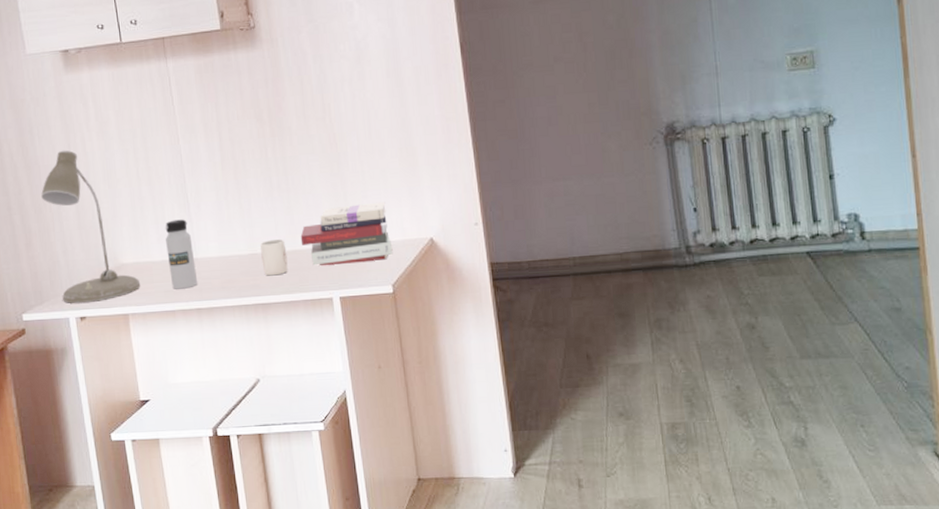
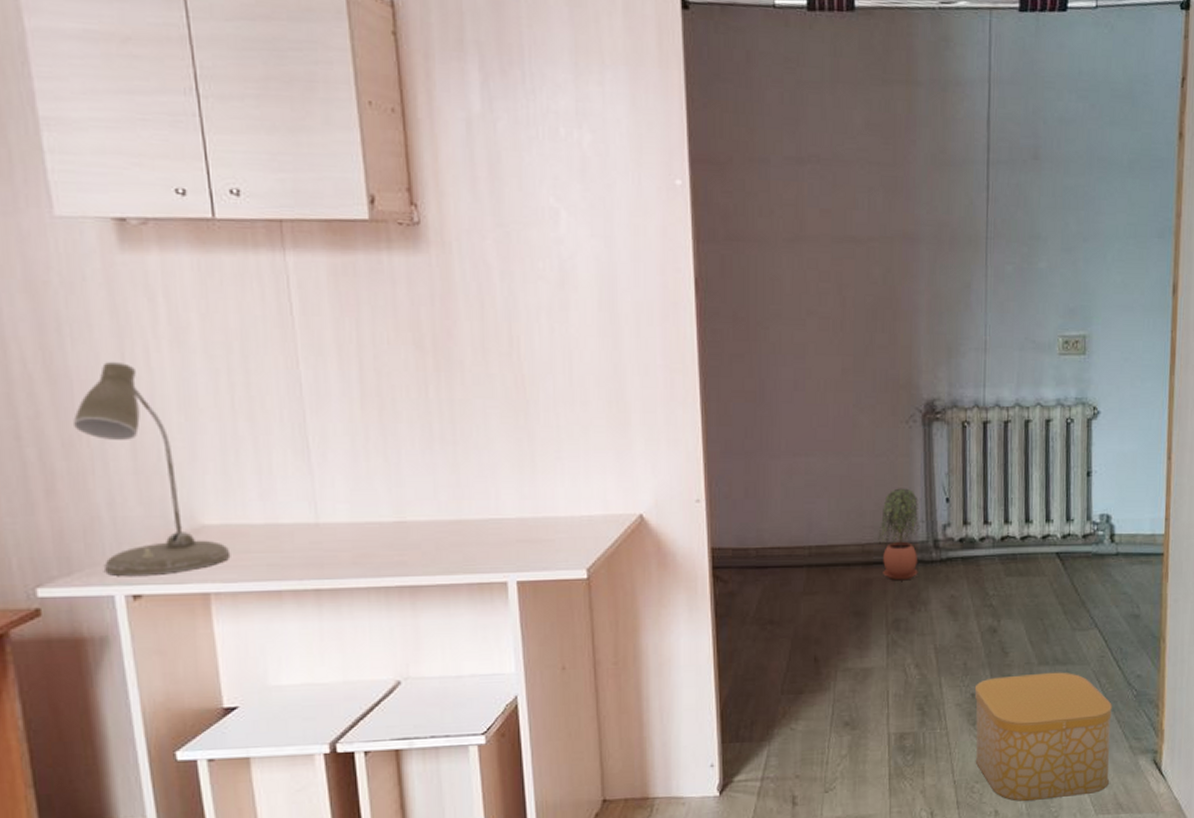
water bottle: present [165,219,198,289] -> none [271,470,318,563]
mug: present [259,238,288,276] -> none [410,504,449,551]
books: present [300,201,393,266] -> none [468,466,591,541]
potted plant: none [634,201,674,285] -> present [878,488,919,581]
storage box: none [739,365,888,490] -> present [974,672,1112,801]

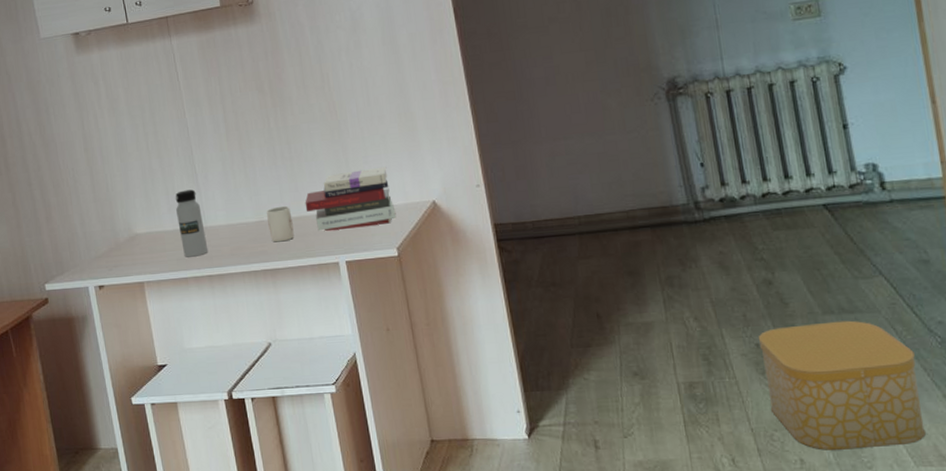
desk lamp: present [73,361,231,577] -> none [58,127,154,274]
water bottle: none [271,470,318,563] -> present [175,189,209,257]
mug: none [410,504,449,551] -> present [266,205,295,242]
books: none [468,466,591,541] -> present [305,166,397,231]
potted plant: present [878,488,919,581] -> none [640,158,684,242]

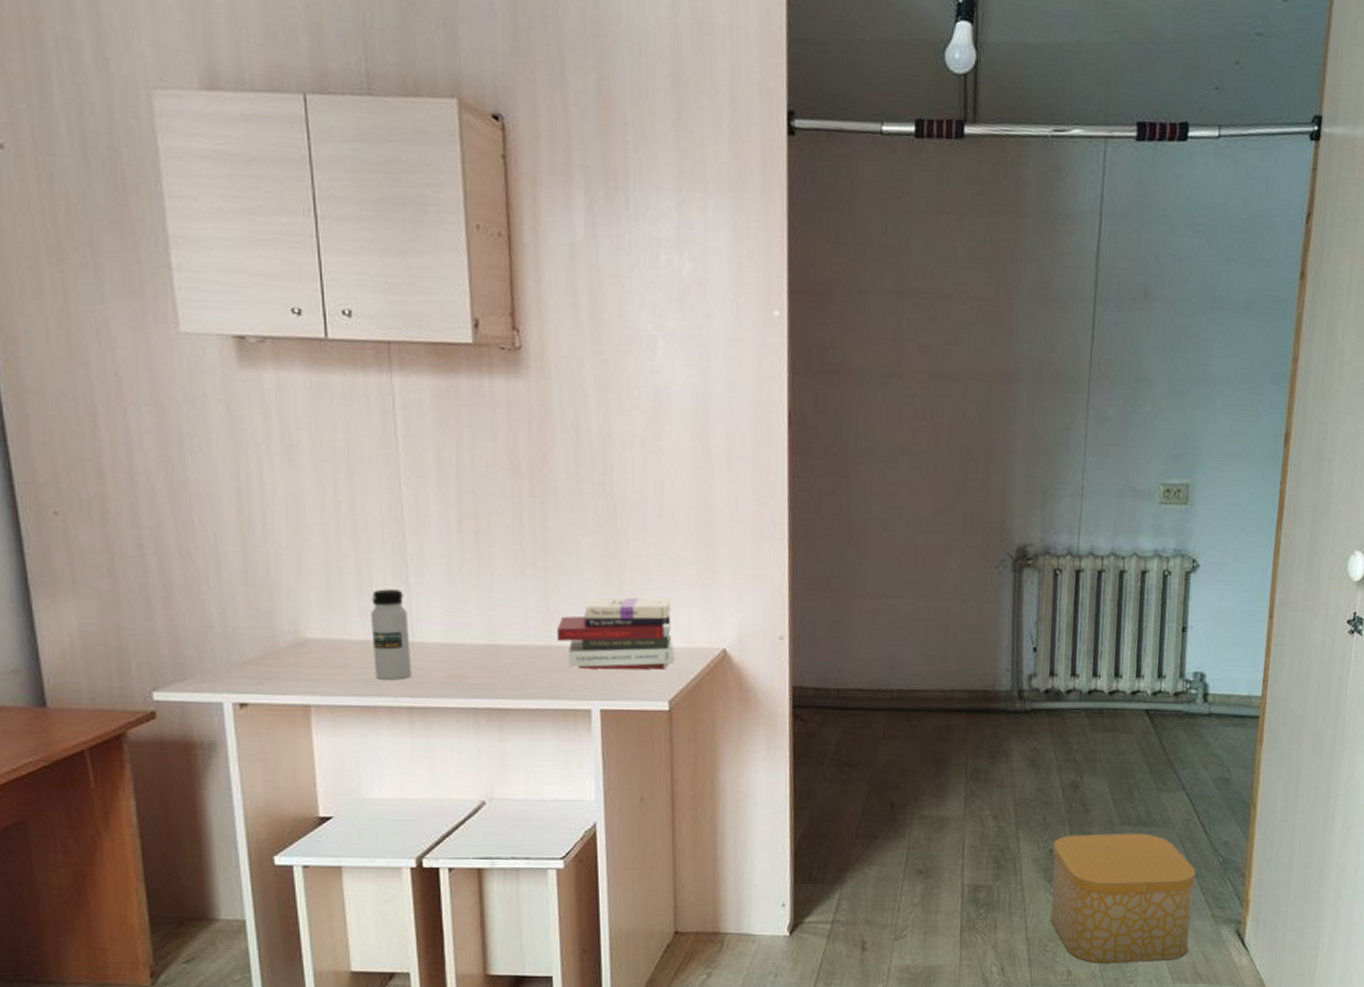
mug: present [266,205,295,242] -> none [500,628,537,675]

